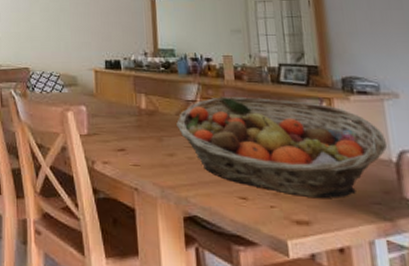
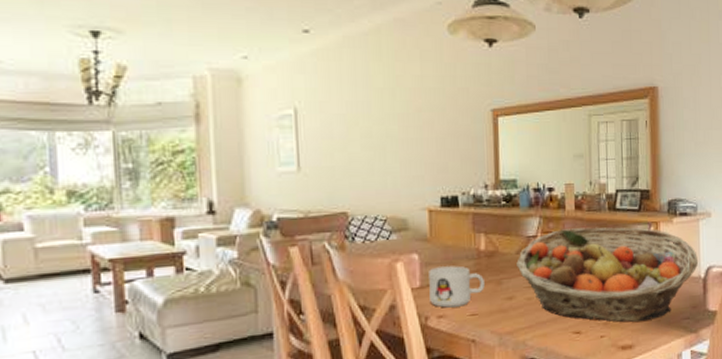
mug: none [95,119,146,156] -> present [429,266,484,308]

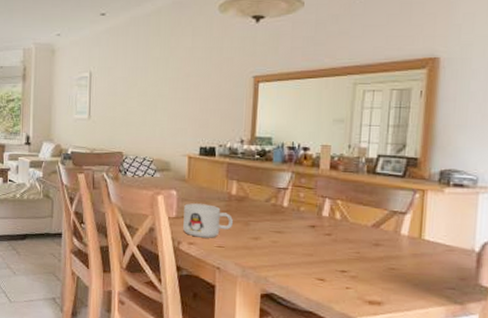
fruit basket: present [516,227,698,322] -> none [265,185,473,283]

